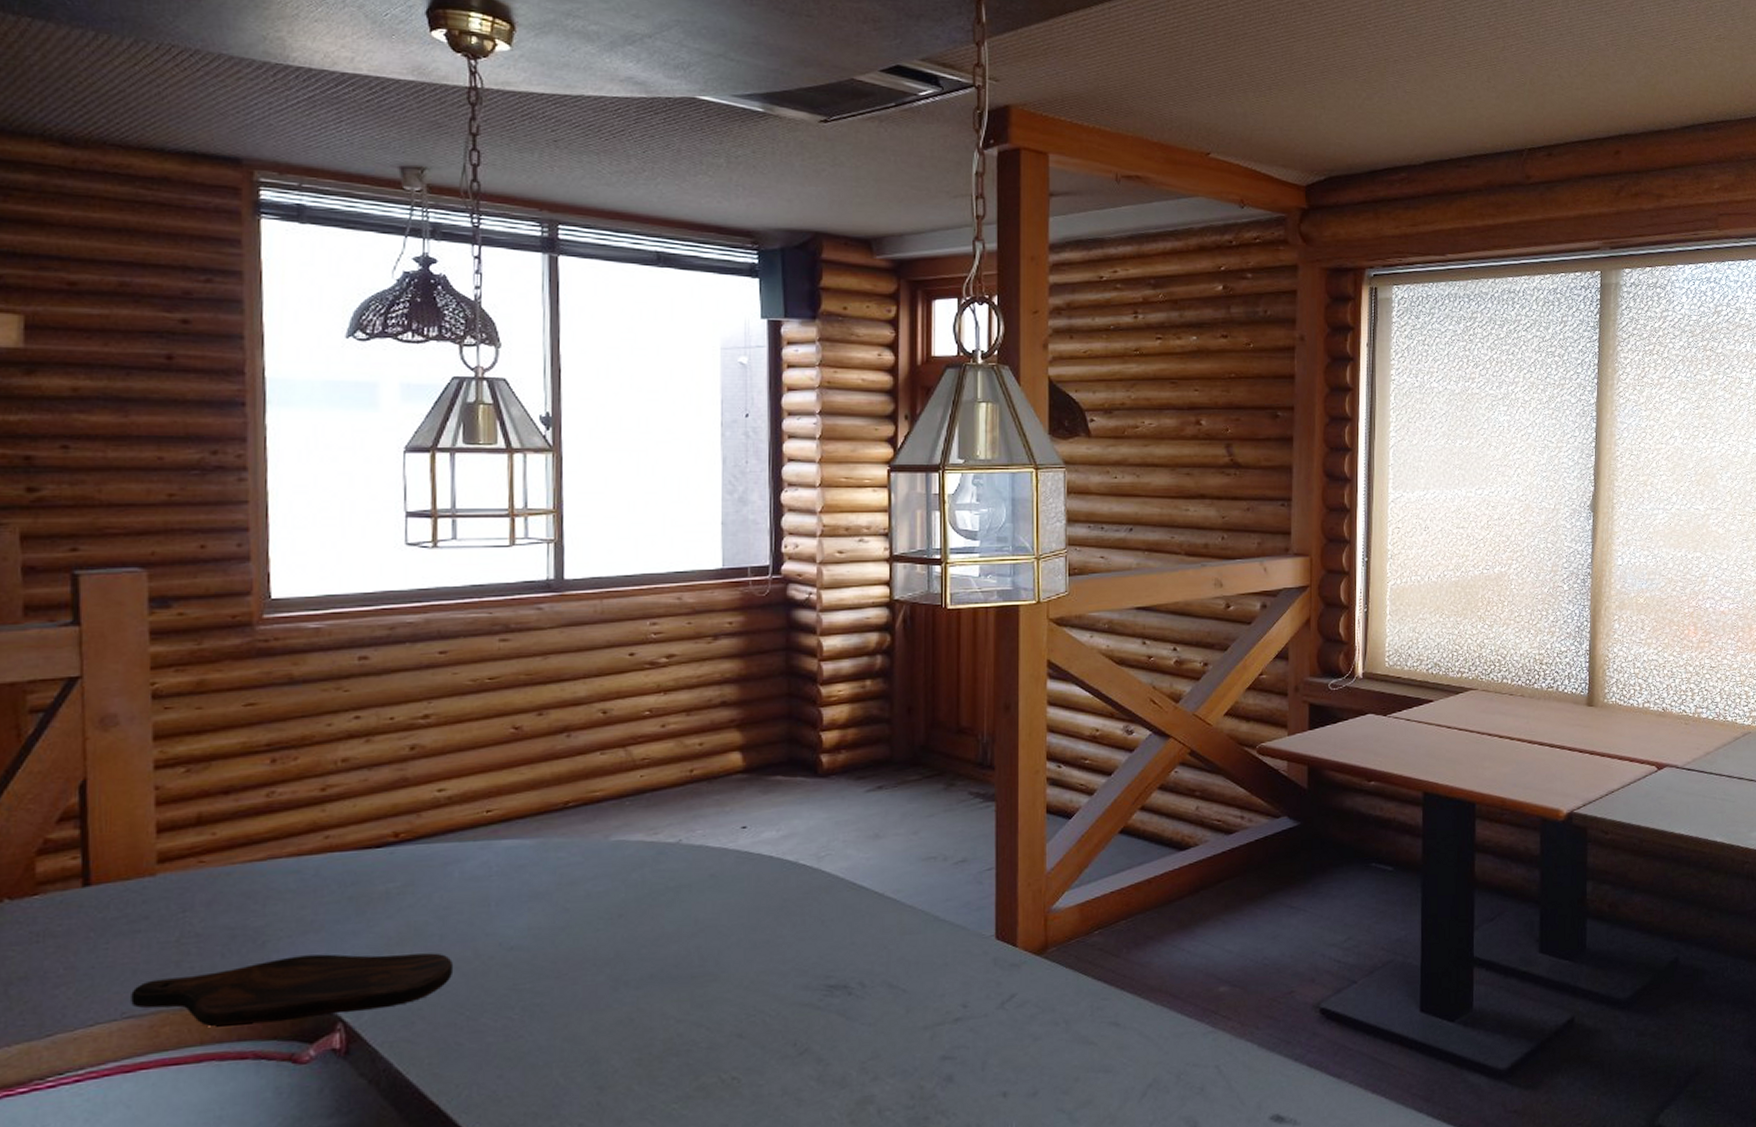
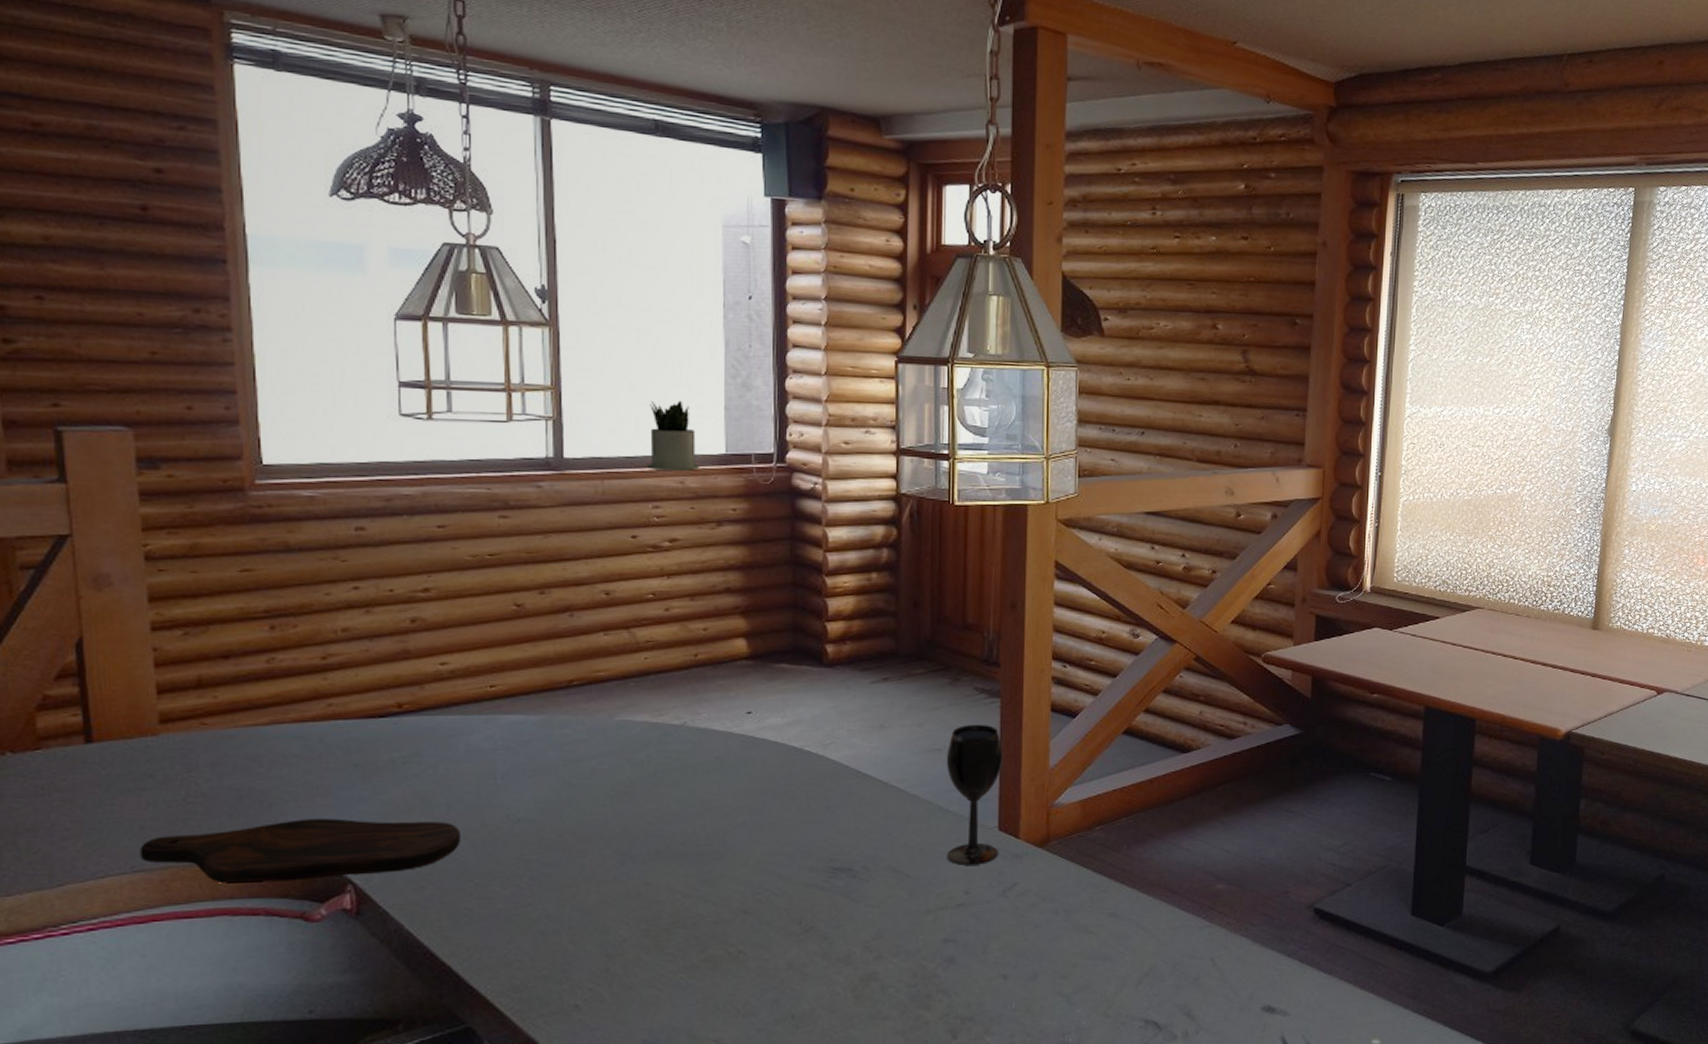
planter: none [645,517,698,588] -> present [646,400,701,472]
wine glass: none [942,829,999,978] -> present [946,724,1003,865]

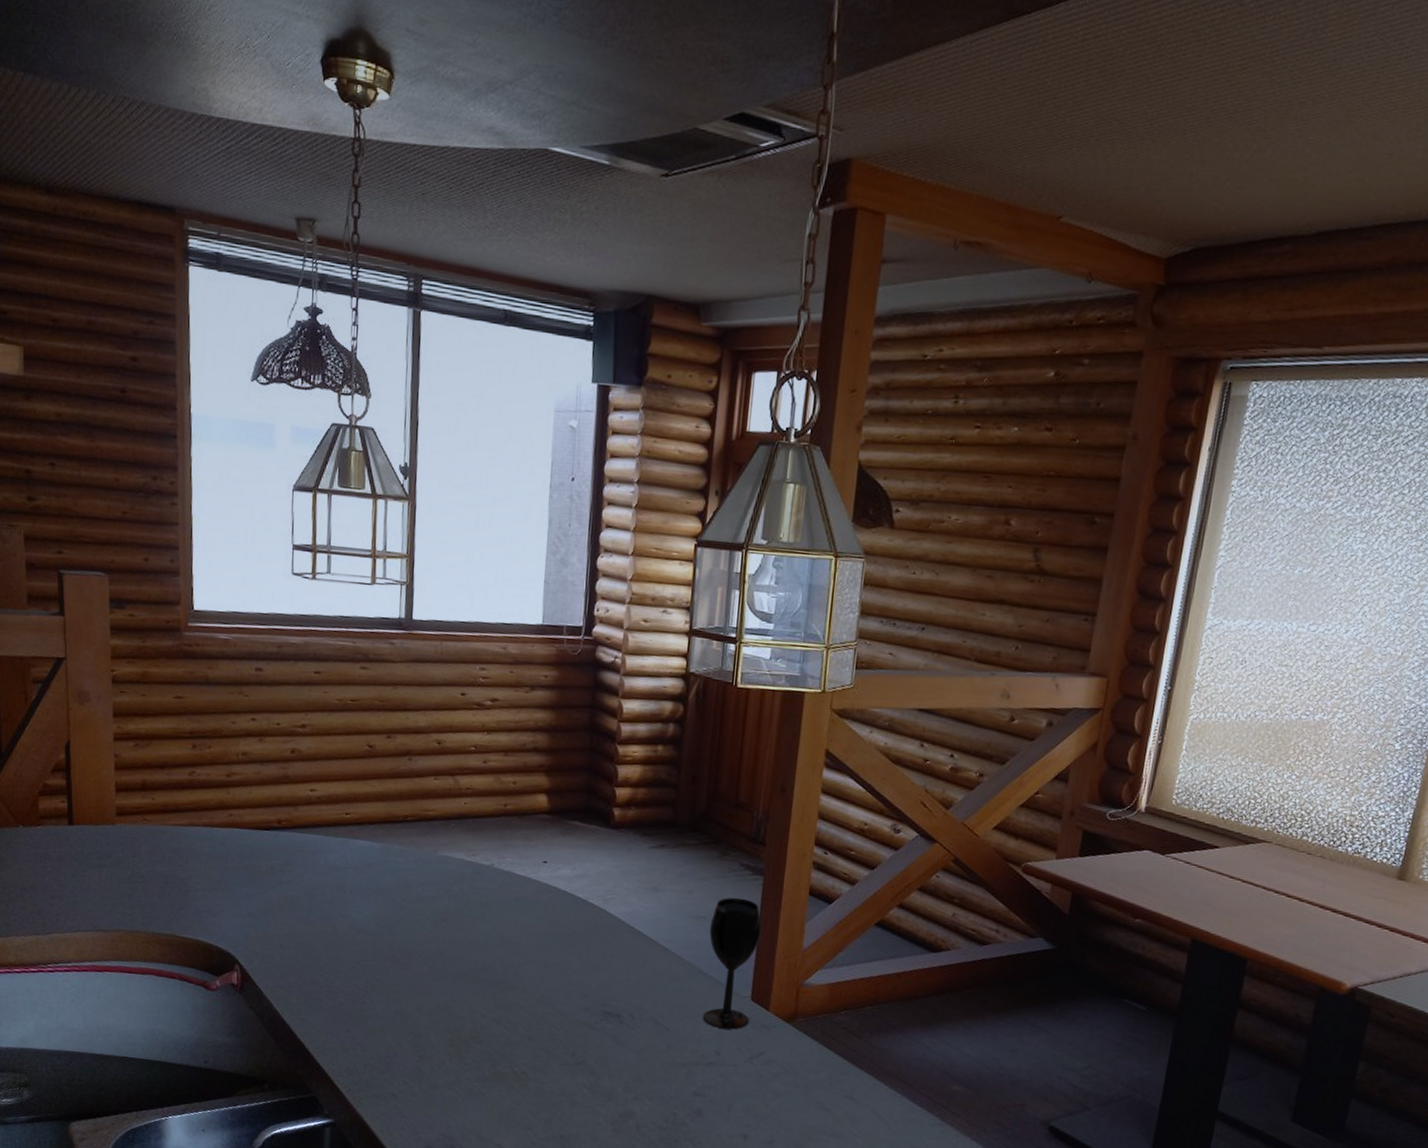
cutting board: present [140,818,462,884] -> none [100,905,318,960]
planter: present [646,400,701,472] -> none [477,571,521,639]

